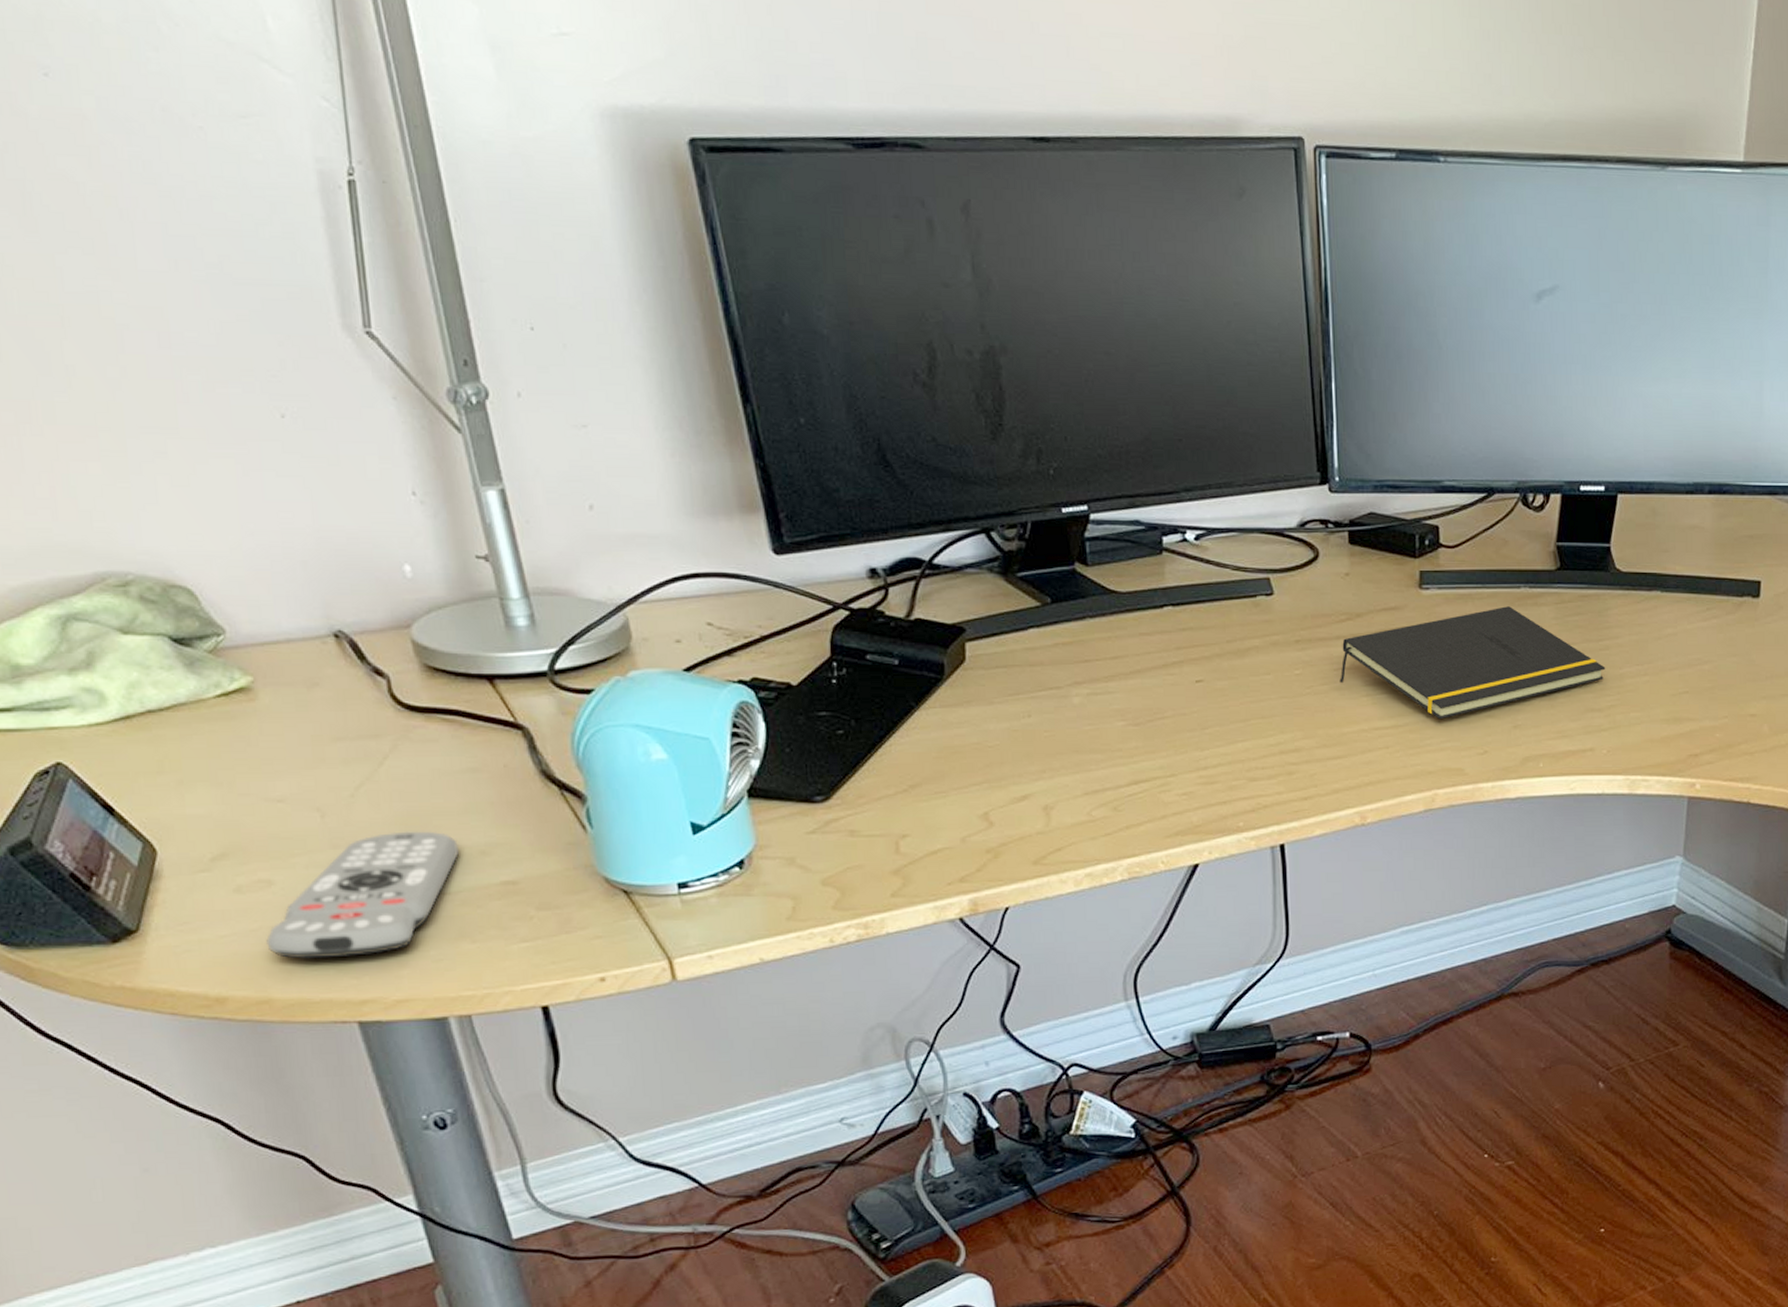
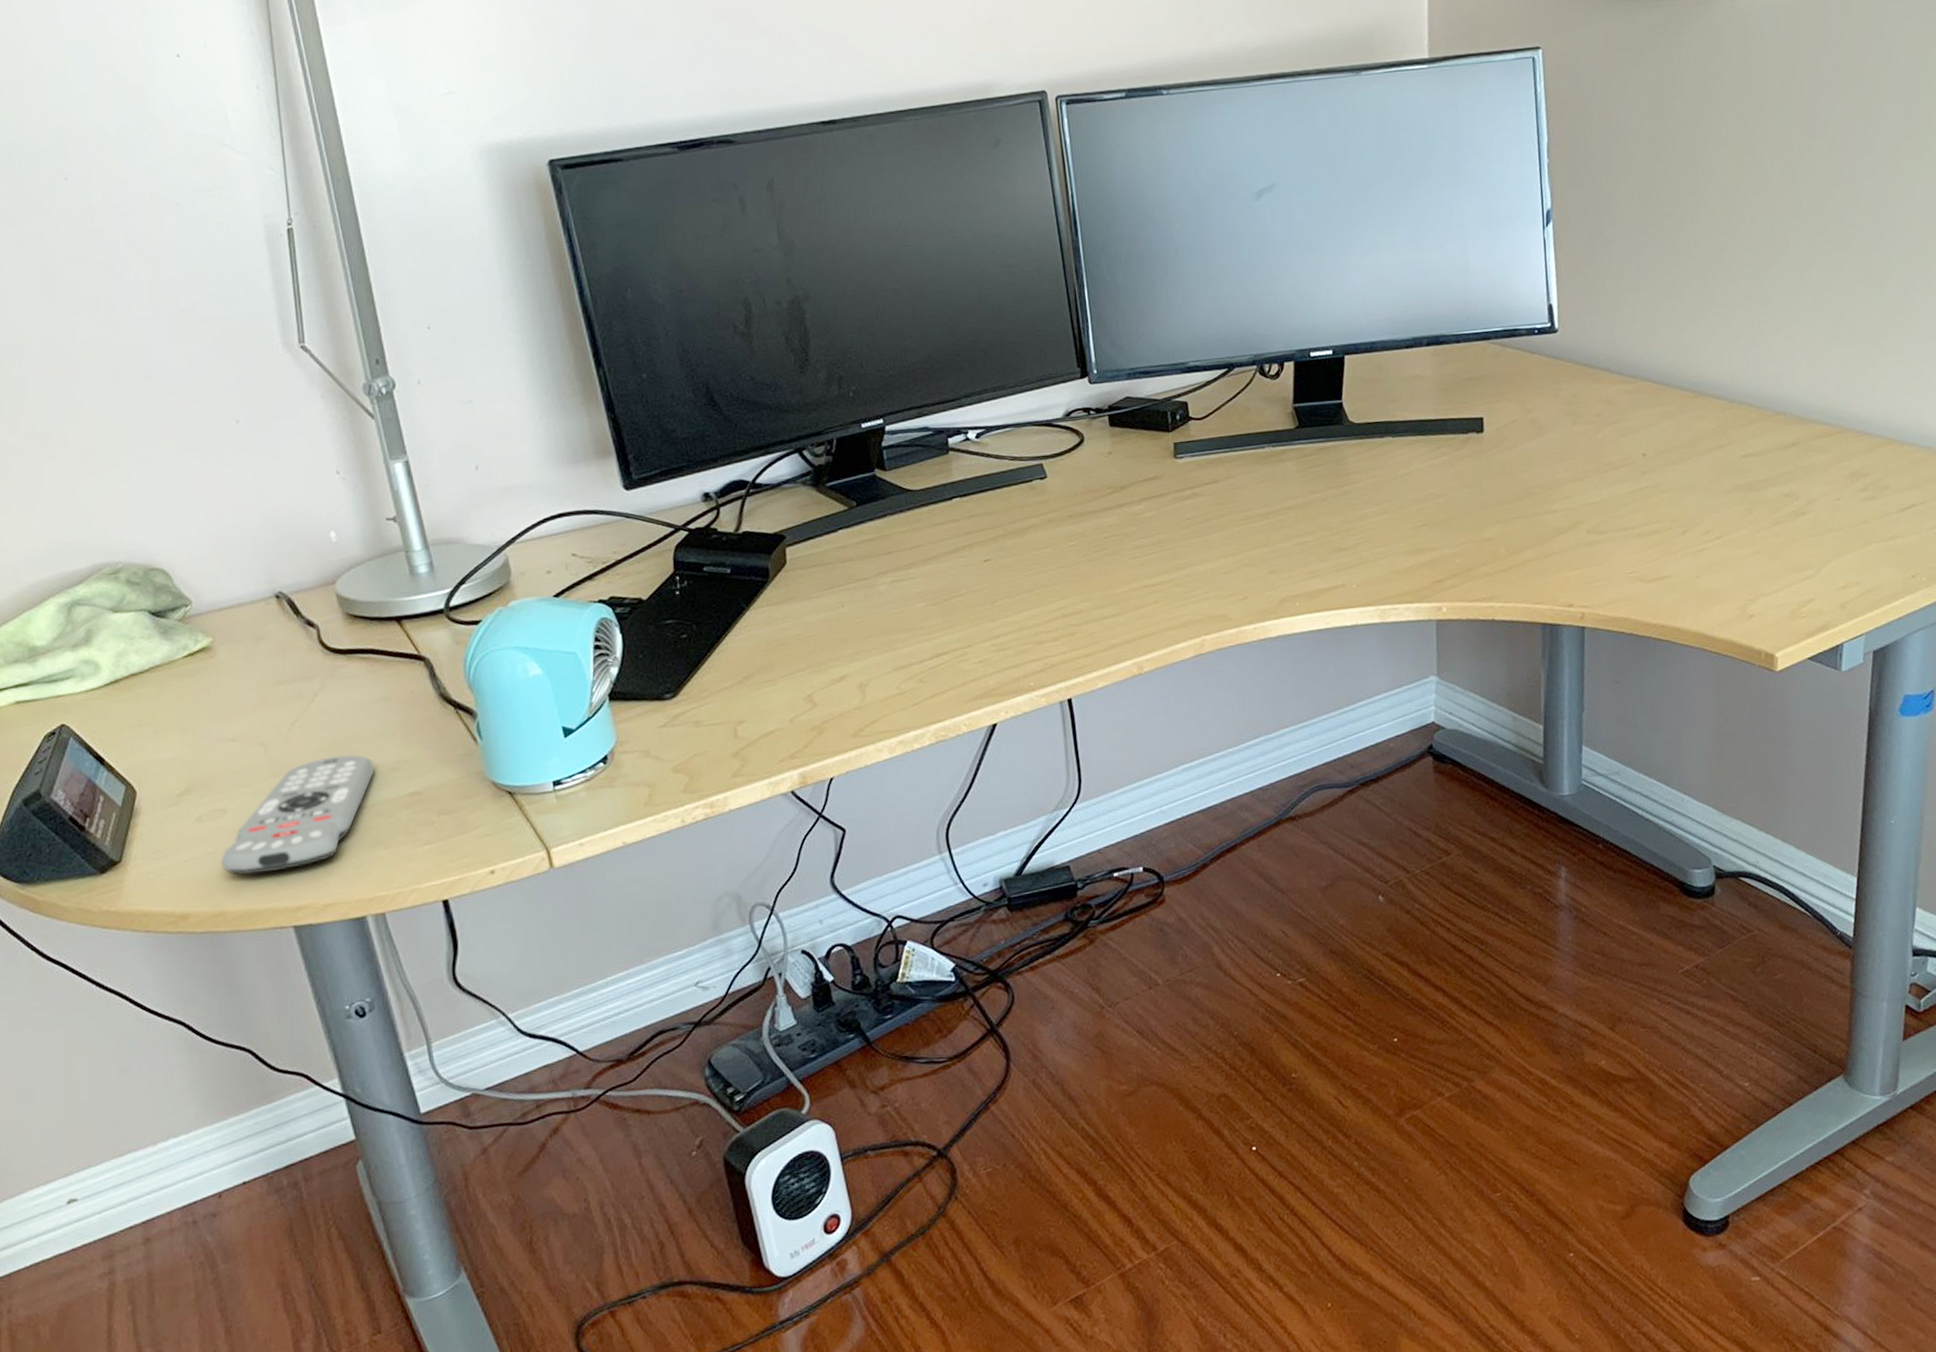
notepad: present [1339,606,1606,720] -> none [1110,465,1349,573]

